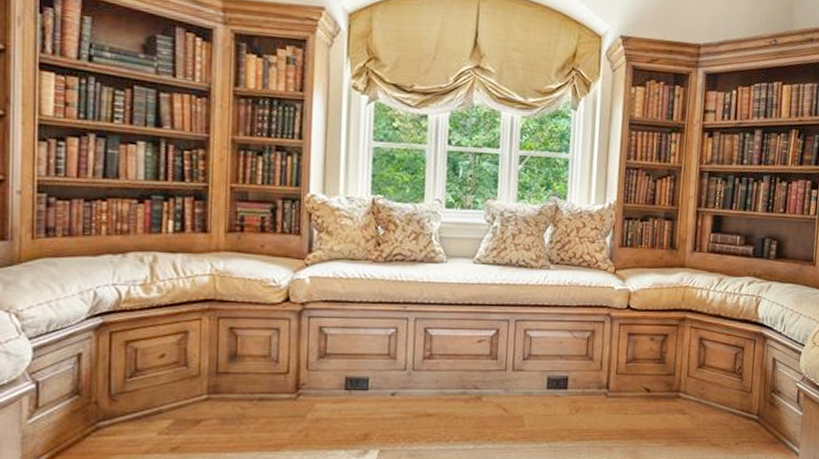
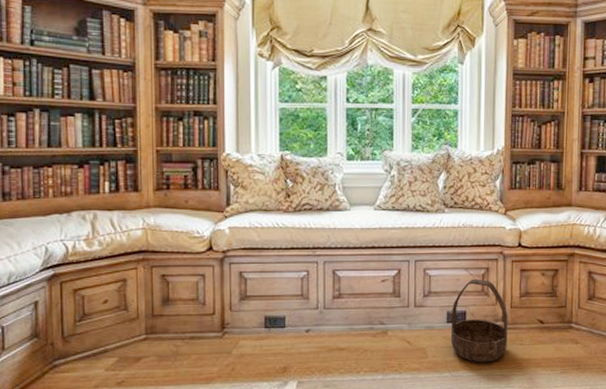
basket: none [550,342,613,433] -> present [450,278,508,363]

